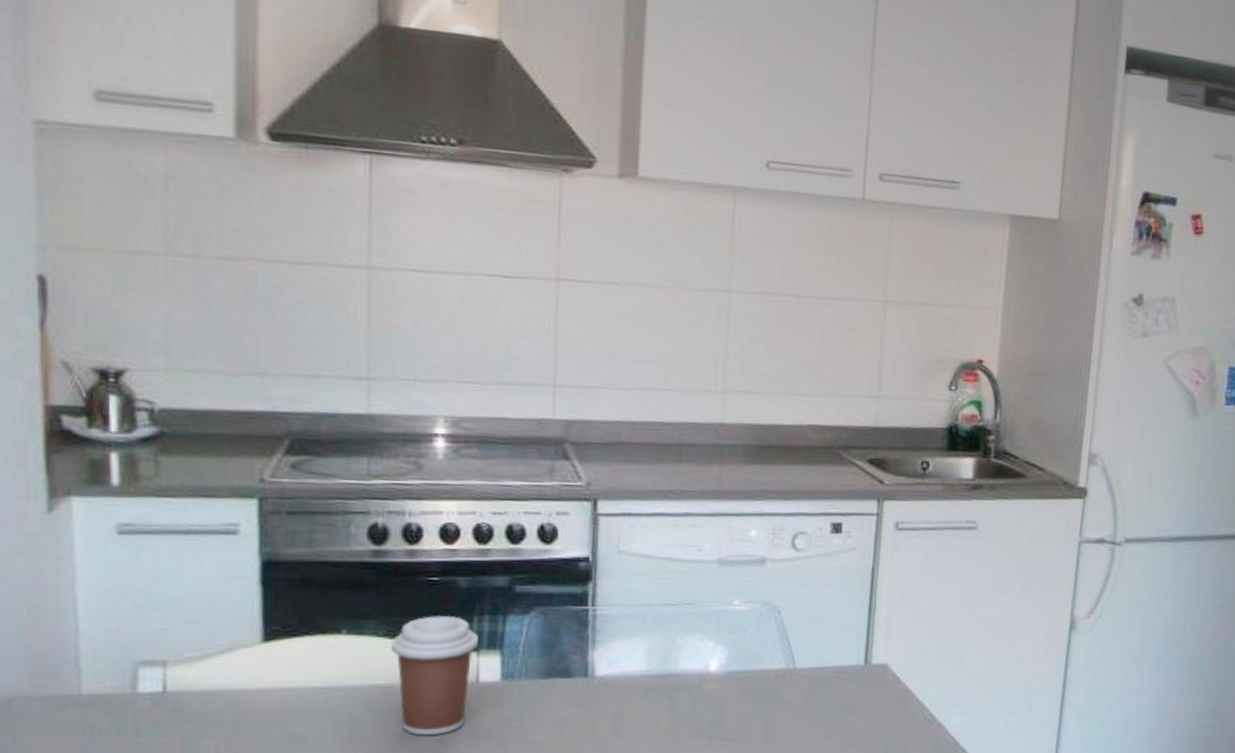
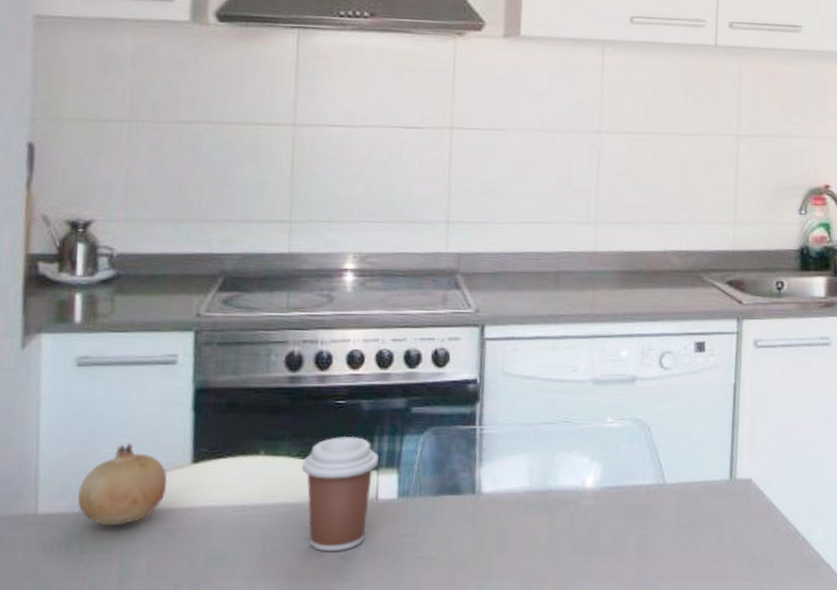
fruit: none [129,619,235,708] -> present [78,443,168,526]

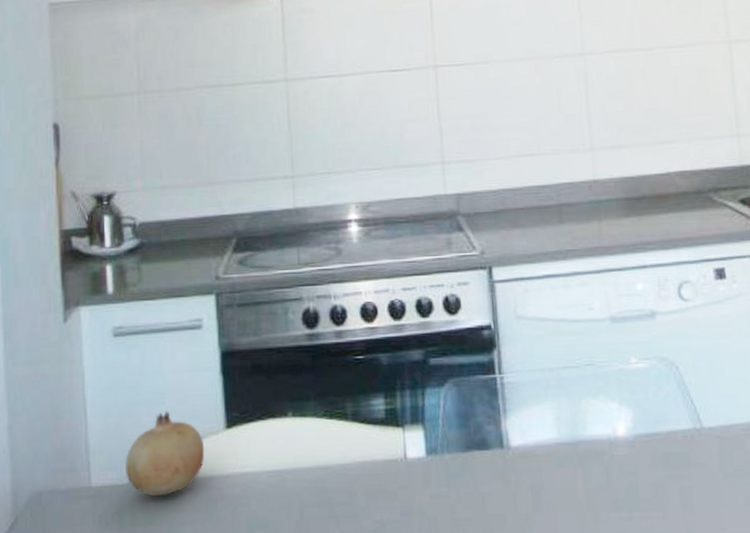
coffee cup: present [302,437,378,552] -> none [329,393,403,517]

